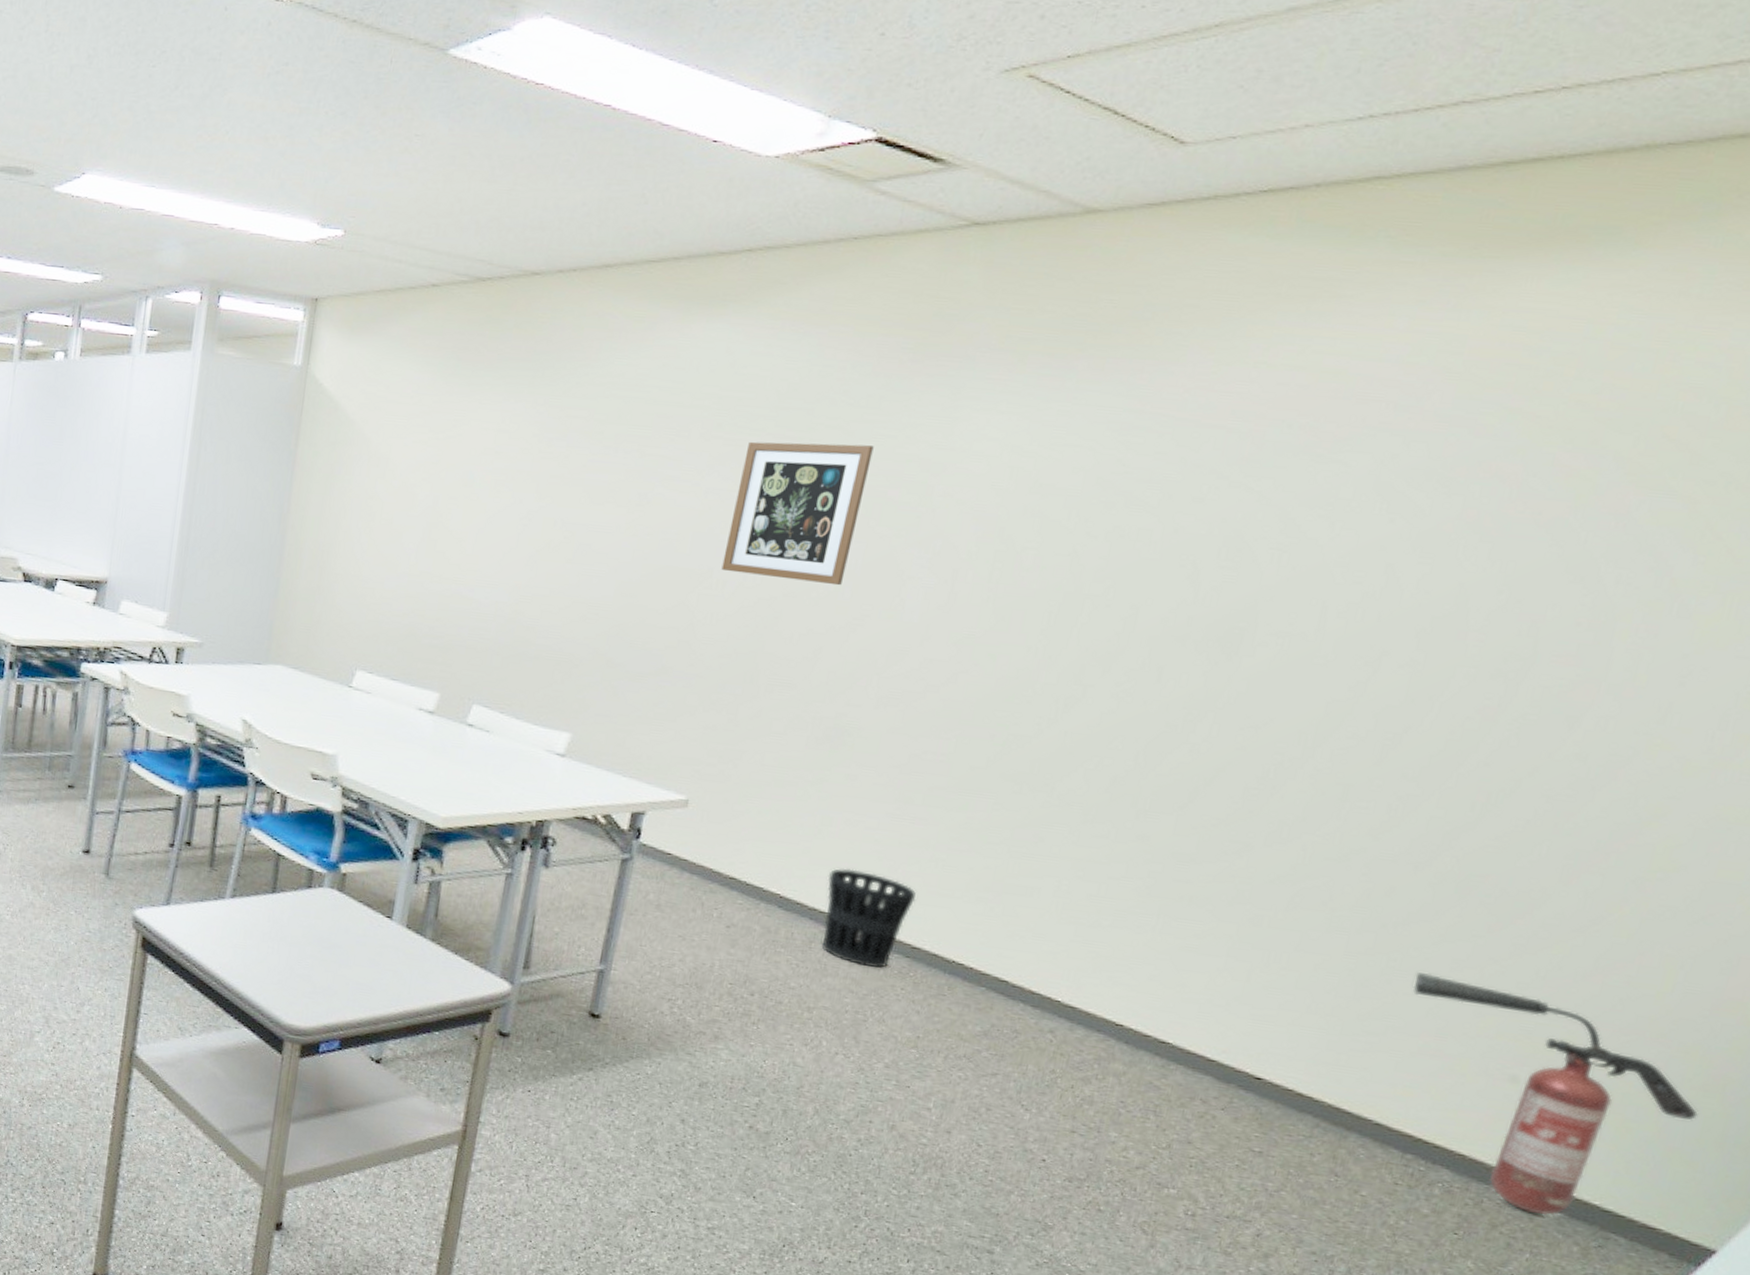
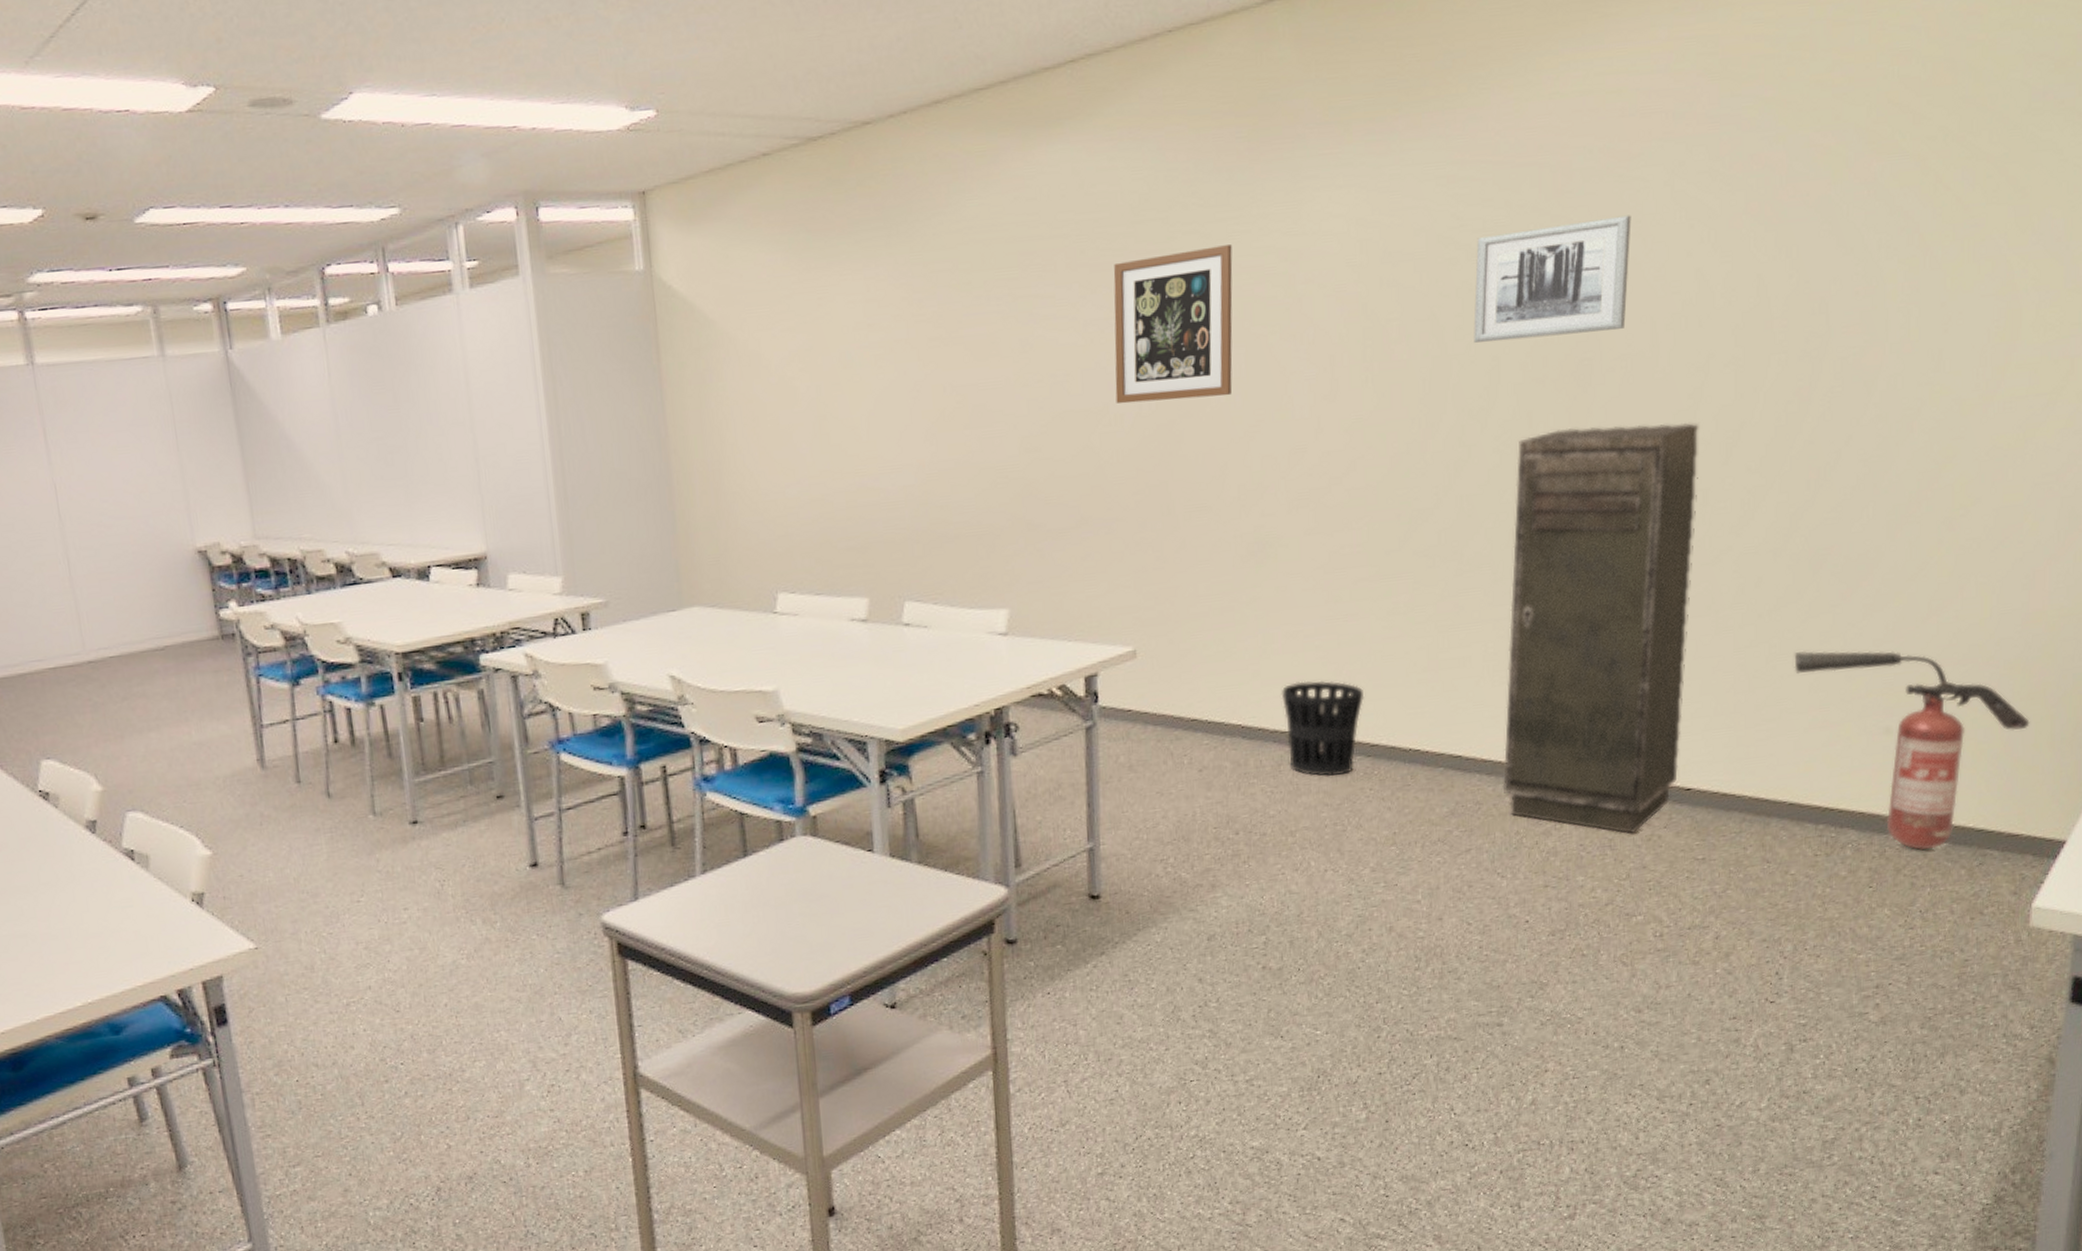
storage cabinet: none [1046,690,1355,1107] -> present [1502,422,1699,834]
wall art: none [1114,487,1323,606] -> present [1474,215,1631,343]

